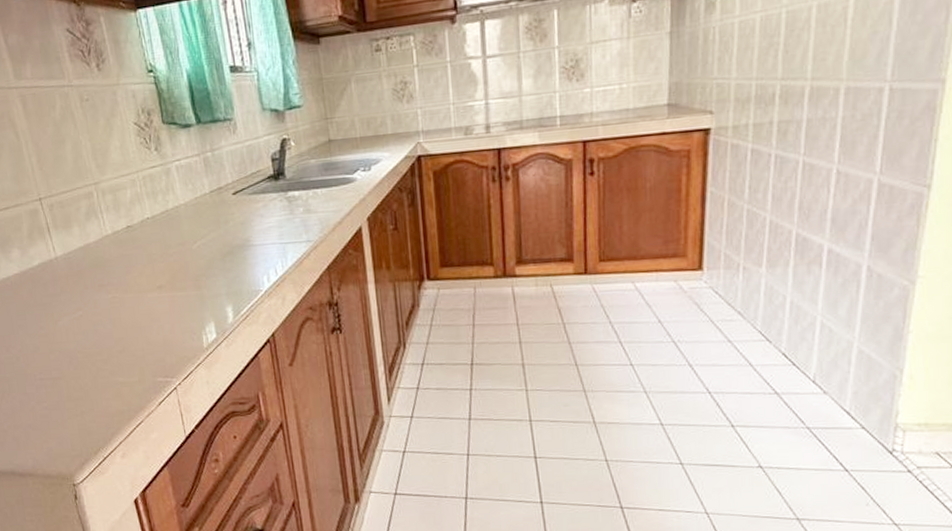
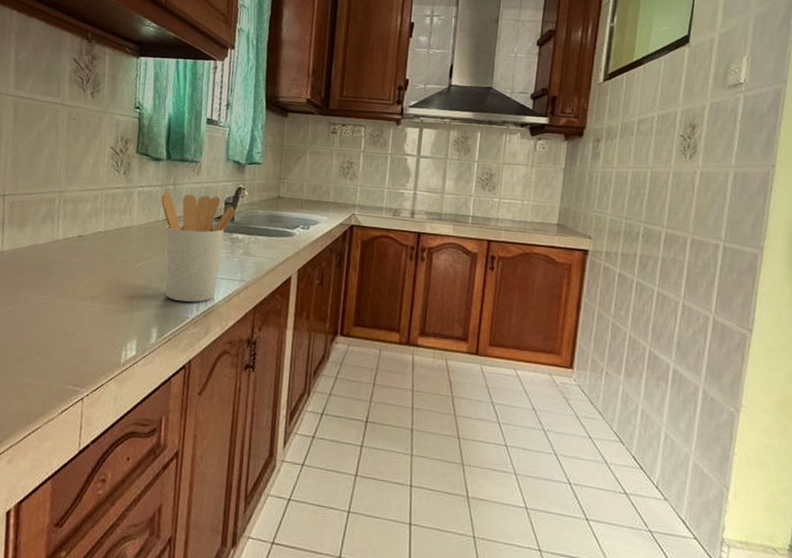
utensil holder: none [201,154,287,275] -> present [161,191,237,302]

